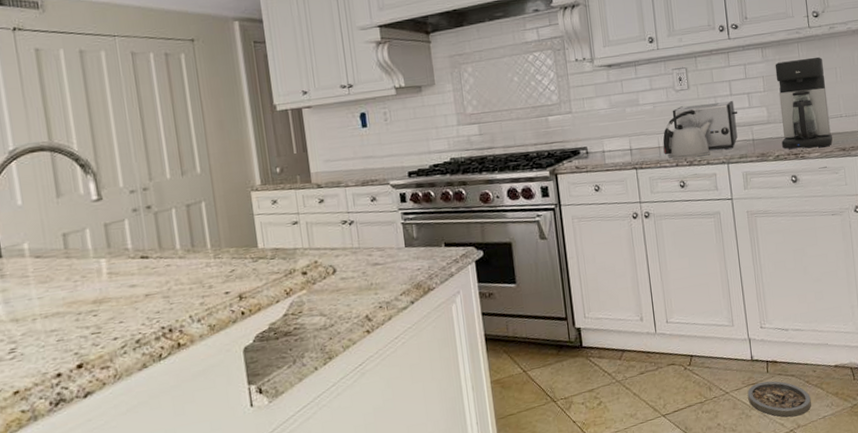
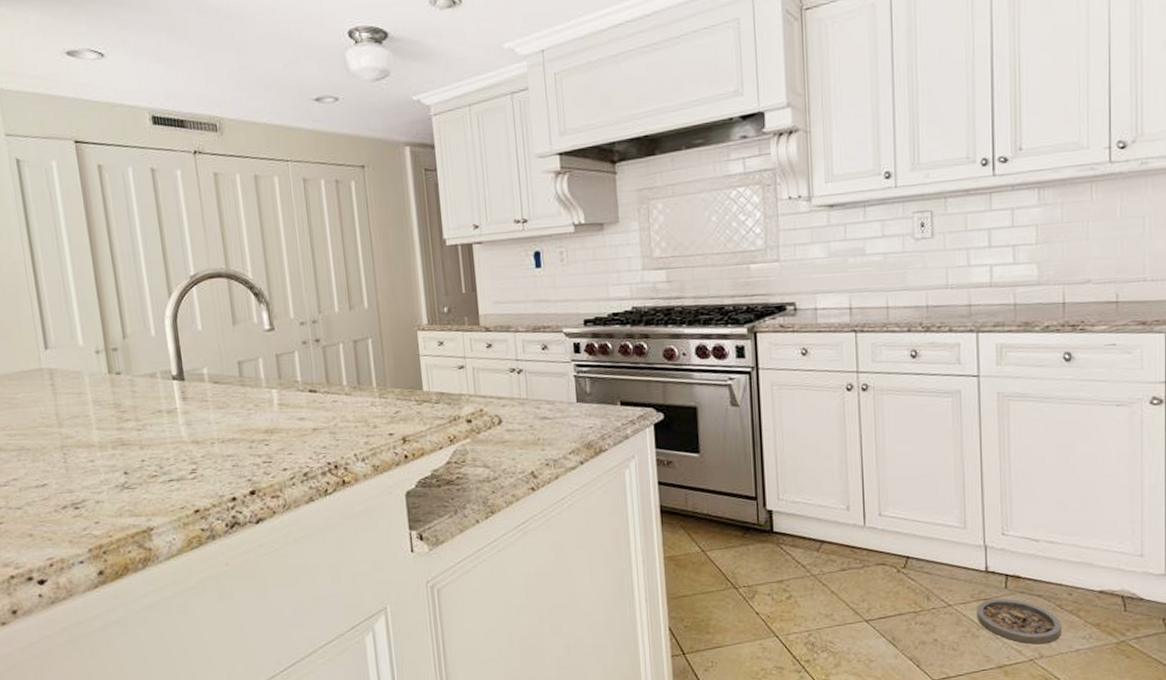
kettle: present [662,109,712,161] -> none [892,263,960,325]
toaster: present [672,101,738,151] -> none [908,254,998,315]
coffee maker: present [775,56,833,150] -> none [1055,201,1128,320]

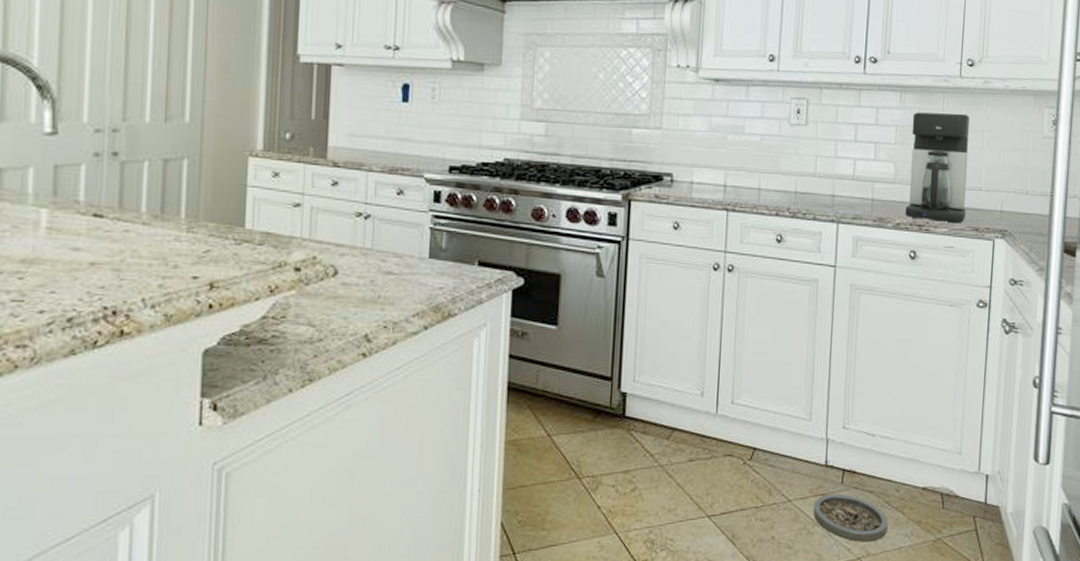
coffee maker: none [1055,201,1128,320] -> present [905,112,970,223]

